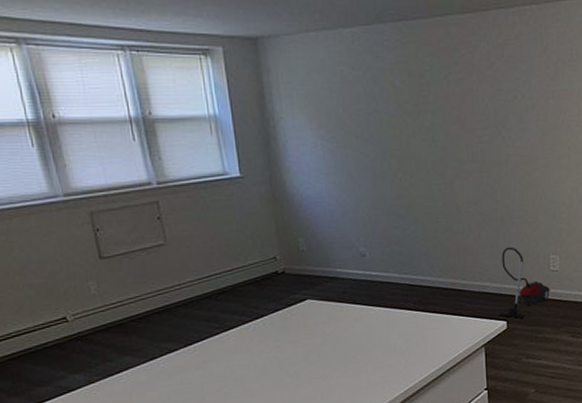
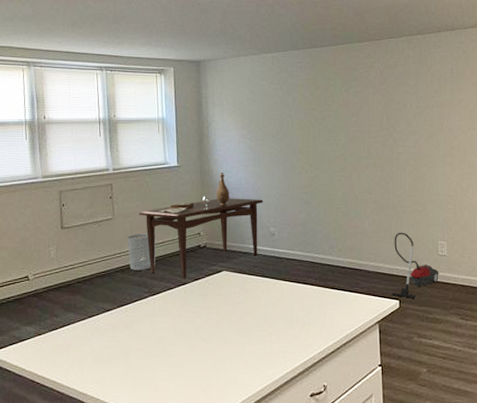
waste bin: none [187,260,225,304] -> present [128,233,156,270]
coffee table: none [197,184,350,311] -> present [139,173,264,280]

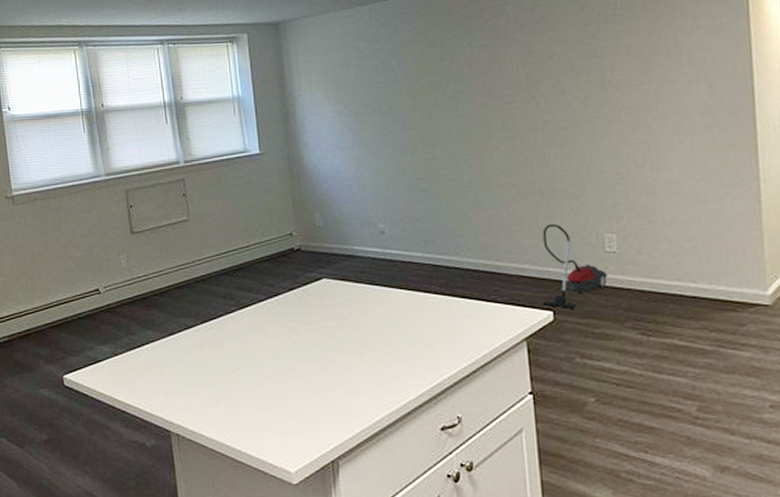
waste bin: present [128,233,156,270] -> none [207,236,241,280]
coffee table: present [139,173,264,280] -> none [218,159,368,290]

